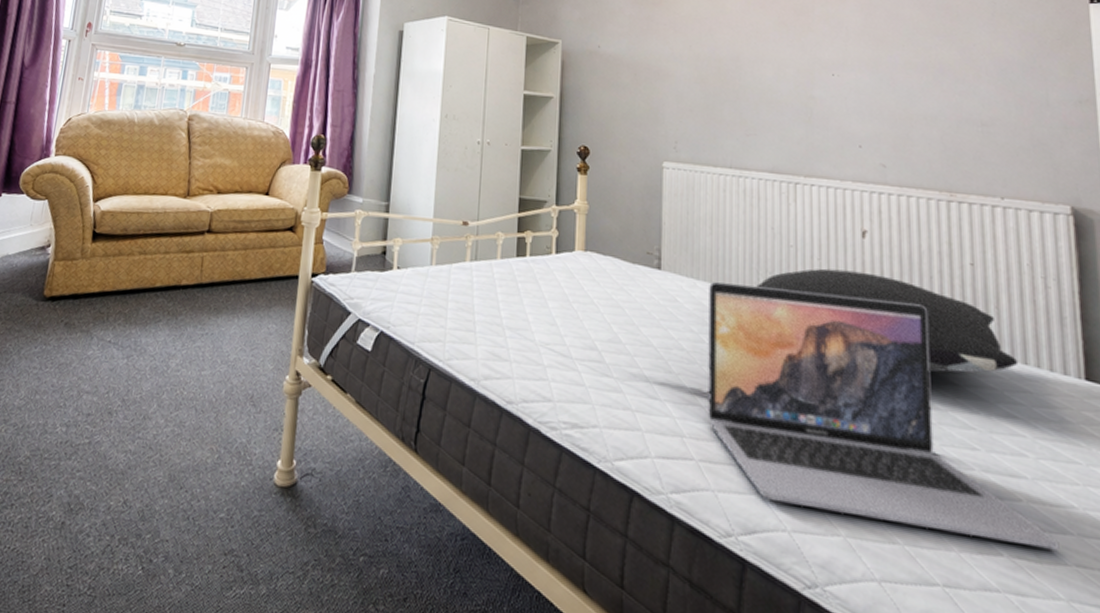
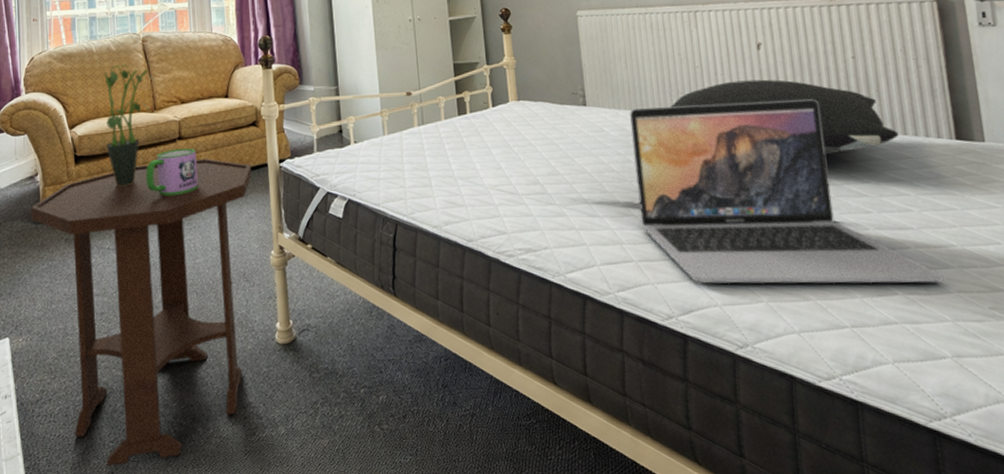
side table: none [30,253,281,599] -> present [31,158,252,467]
potted plant: none [128,140,194,275] -> present [104,64,155,187]
mug: none [163,242,224,295] -> present [145,148,198,196]

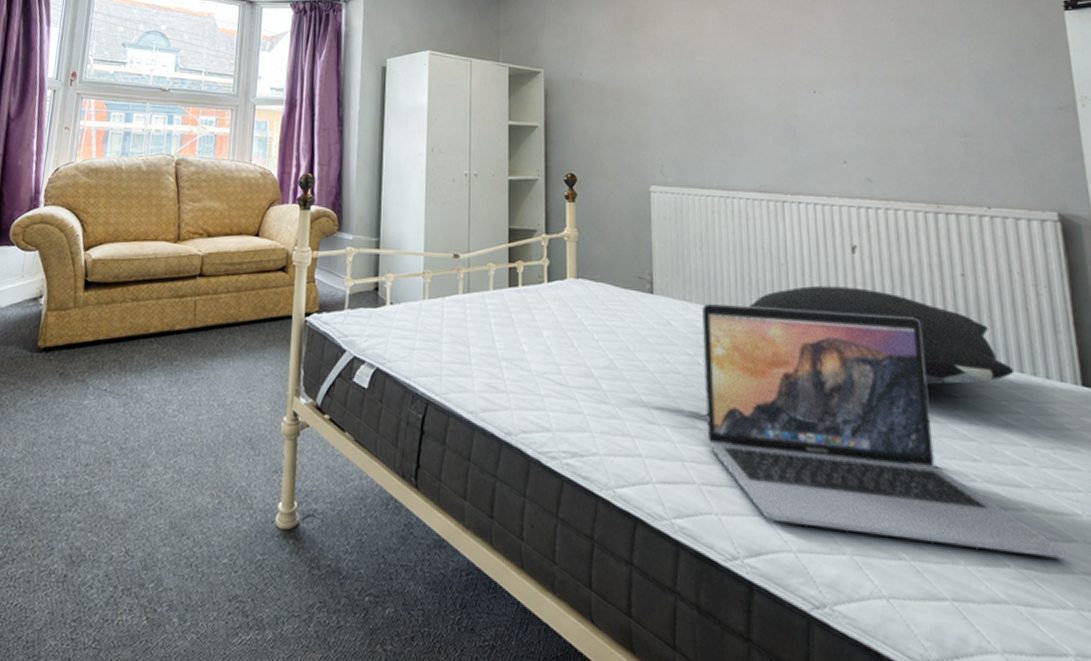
side table: present [31,158,252,467] -> none [27,299,275,651]
potted plant: present [104,64,155,187] -> none [120,186,184,322]
mug: present [145,148,198,196] -> none [157,286,216,339]

